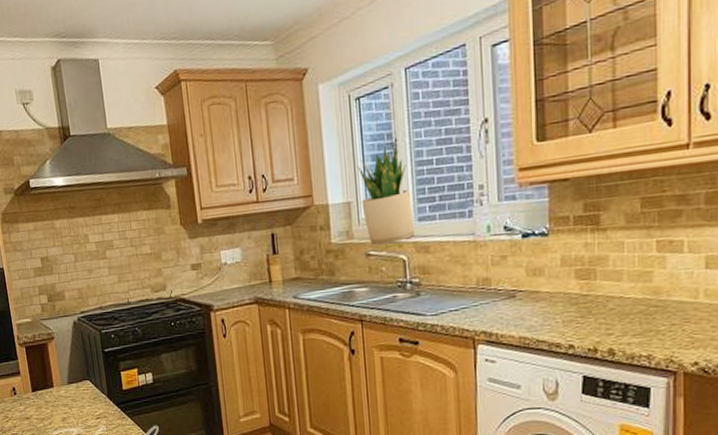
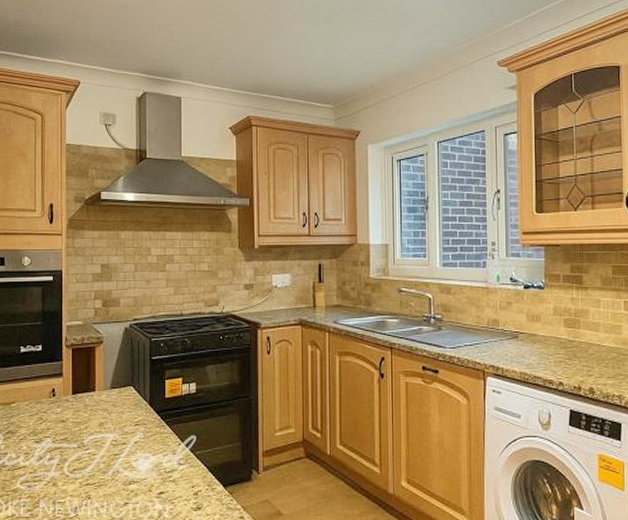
planter: present [357,145,415,246] -> none [395,202,440,283]

